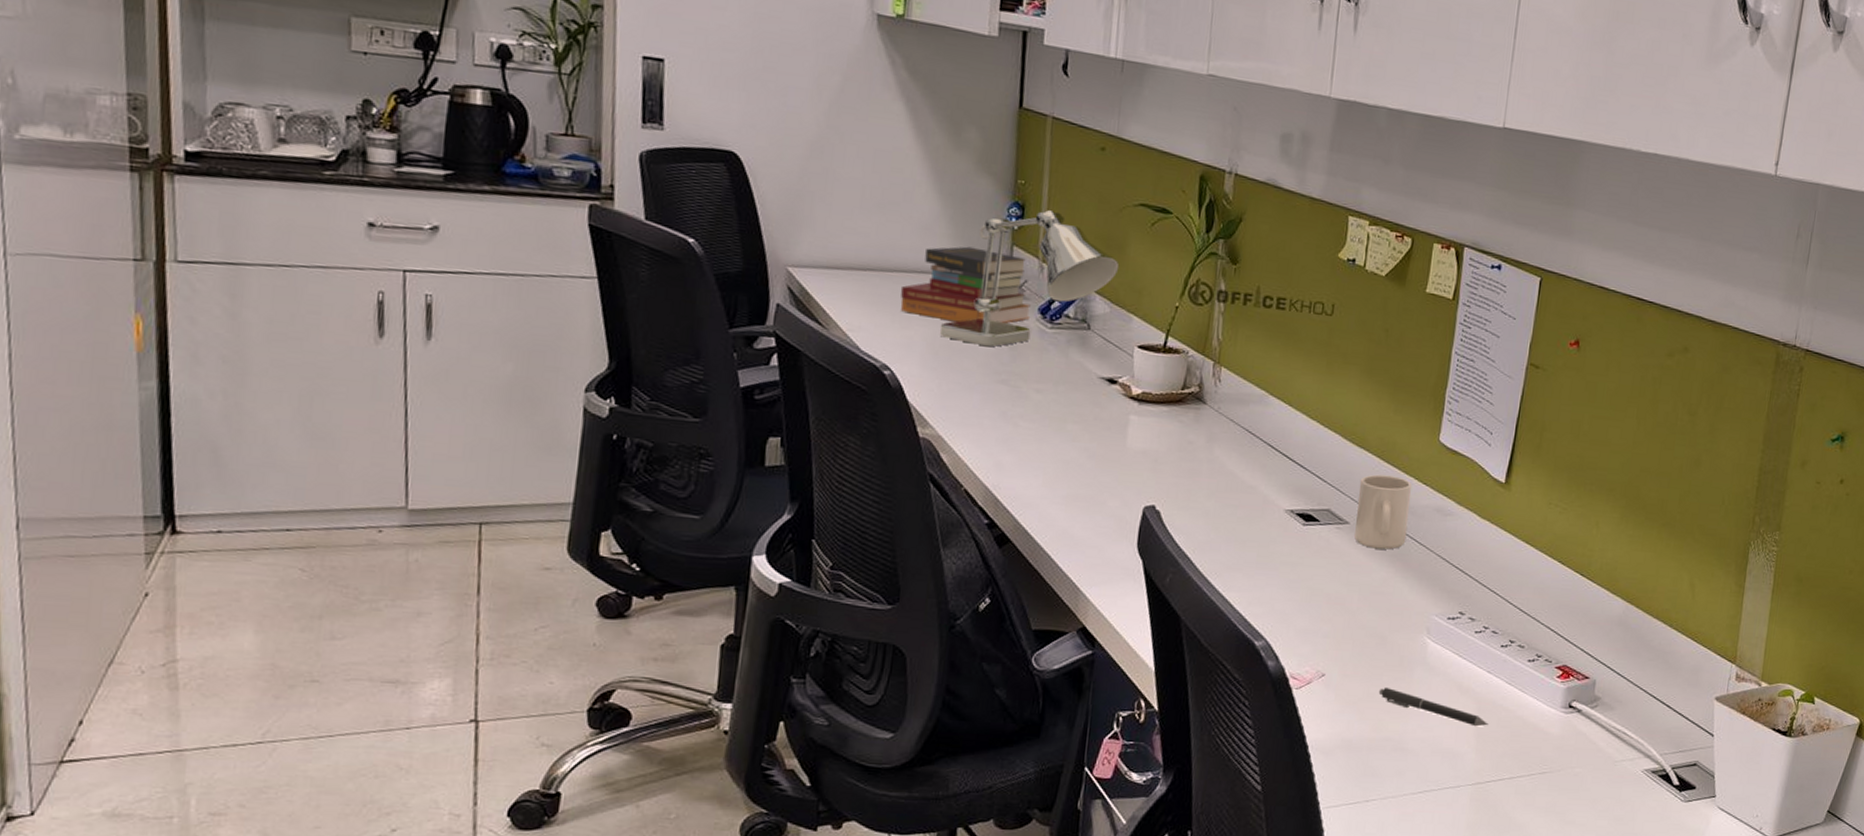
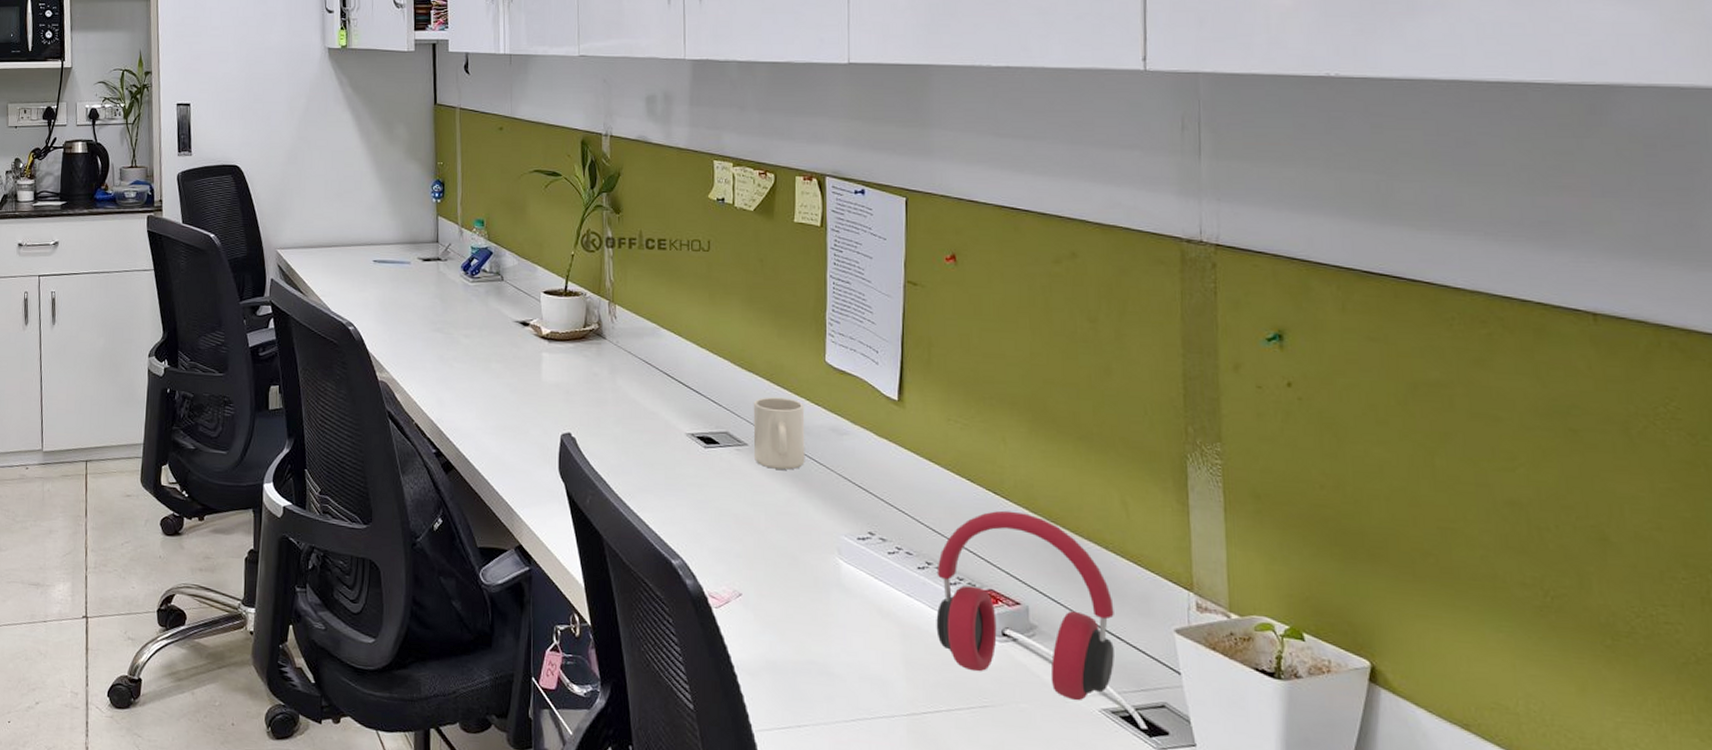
books: present [900,246,1031,323] -> none [357,220,455,283]
desk lamp: present [939,210,1120,347] -> none [387,184,522,302]
pen: present [1378,687,1488,727] -> none [797,608,916,653]
headphones: none [1510,591,1669,764] -> present [936,510,1114,701]

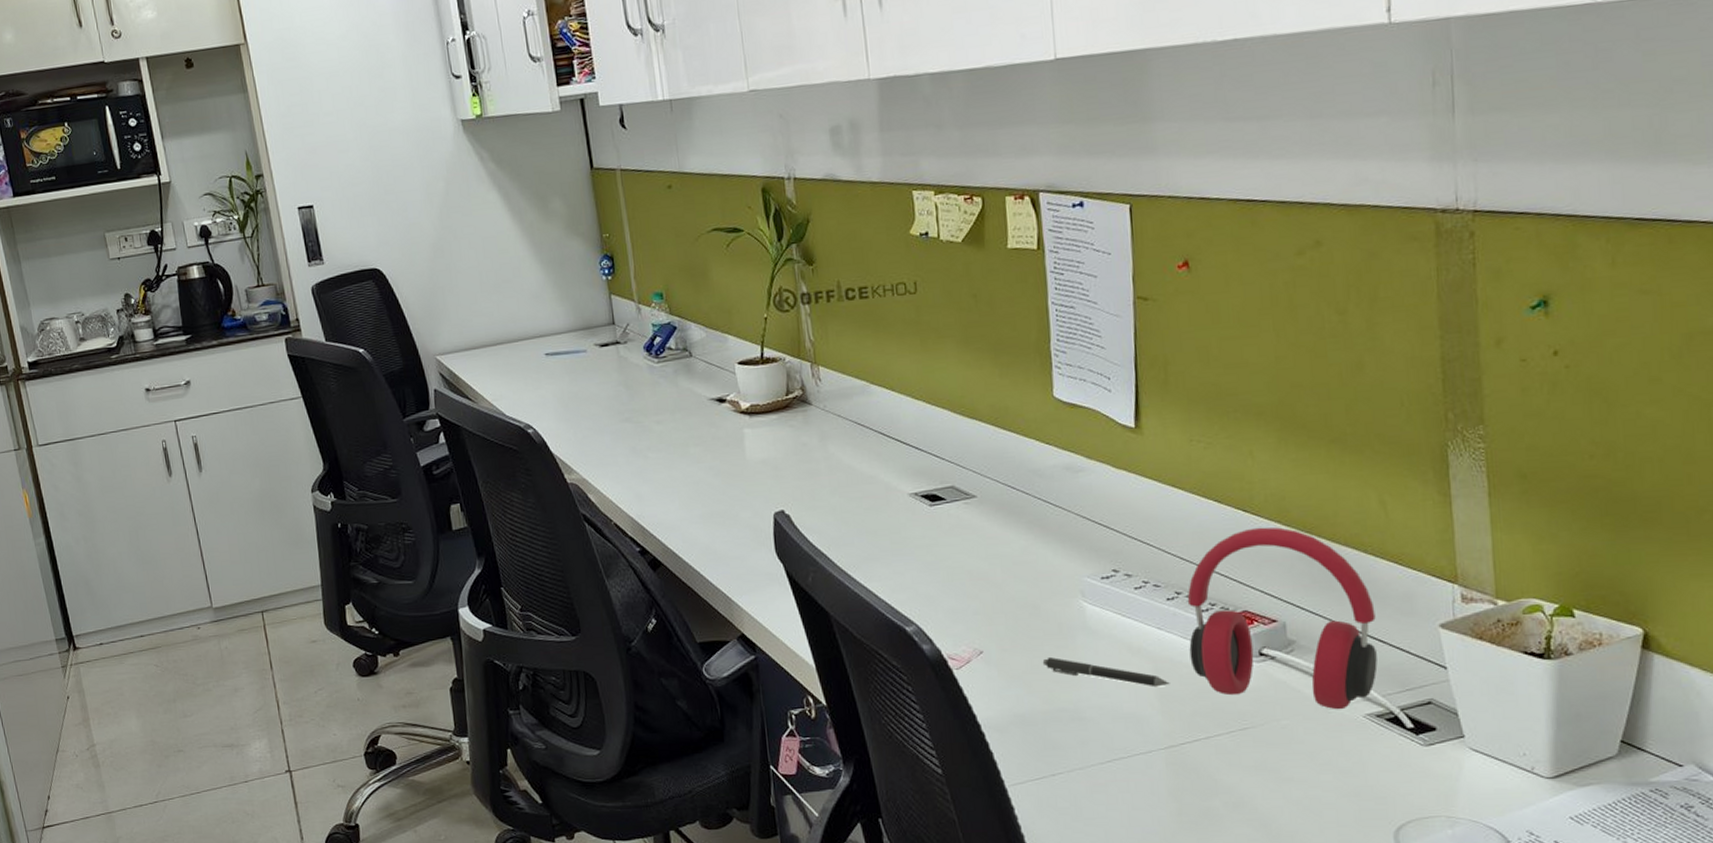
cup: present [753,397,805,470] -> none [978,441,1040,518]
pen: none [797,608,916,653] -> present [1042,656,1170,688]

